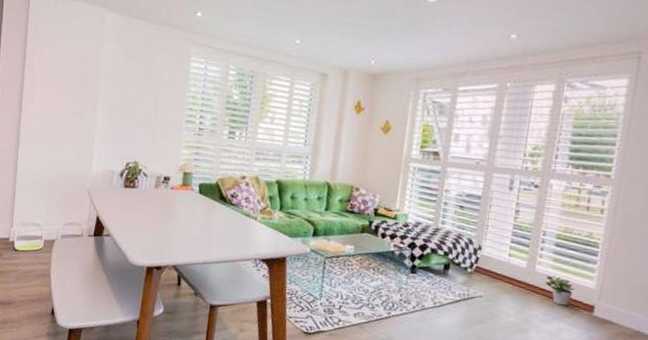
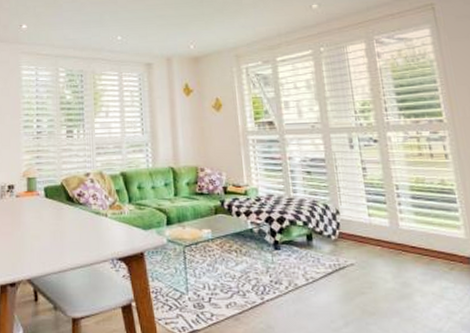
potted plant: present [545,275,576,306] -> none [412,229,446,262]

